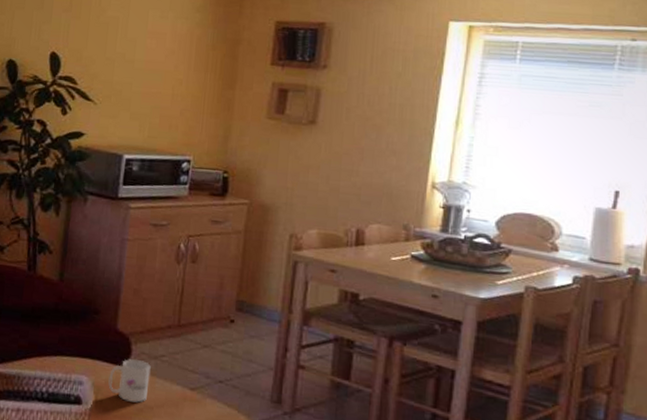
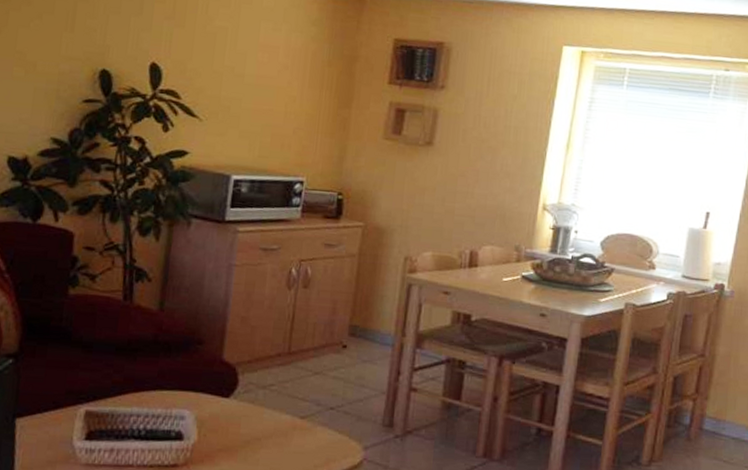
mug: present [108,359,151,403] -> none [212,390,259,435]

